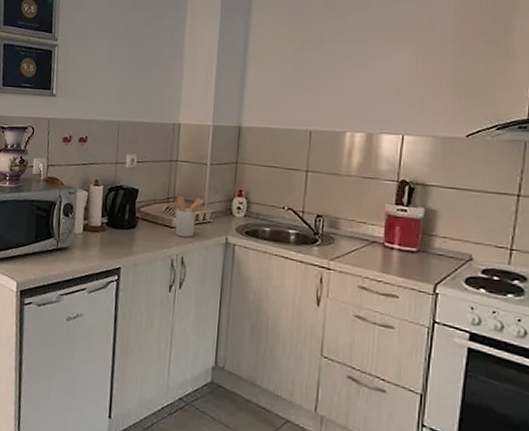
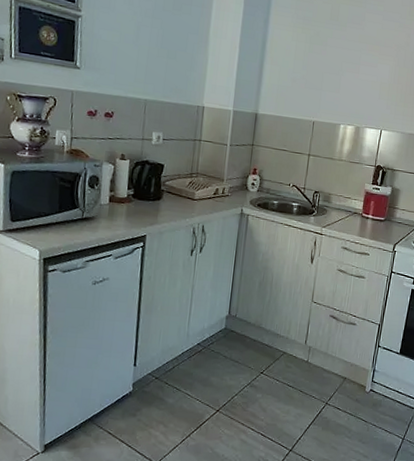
utensil holder: present [175,196,204,238] -> none [197,172,224,209]

